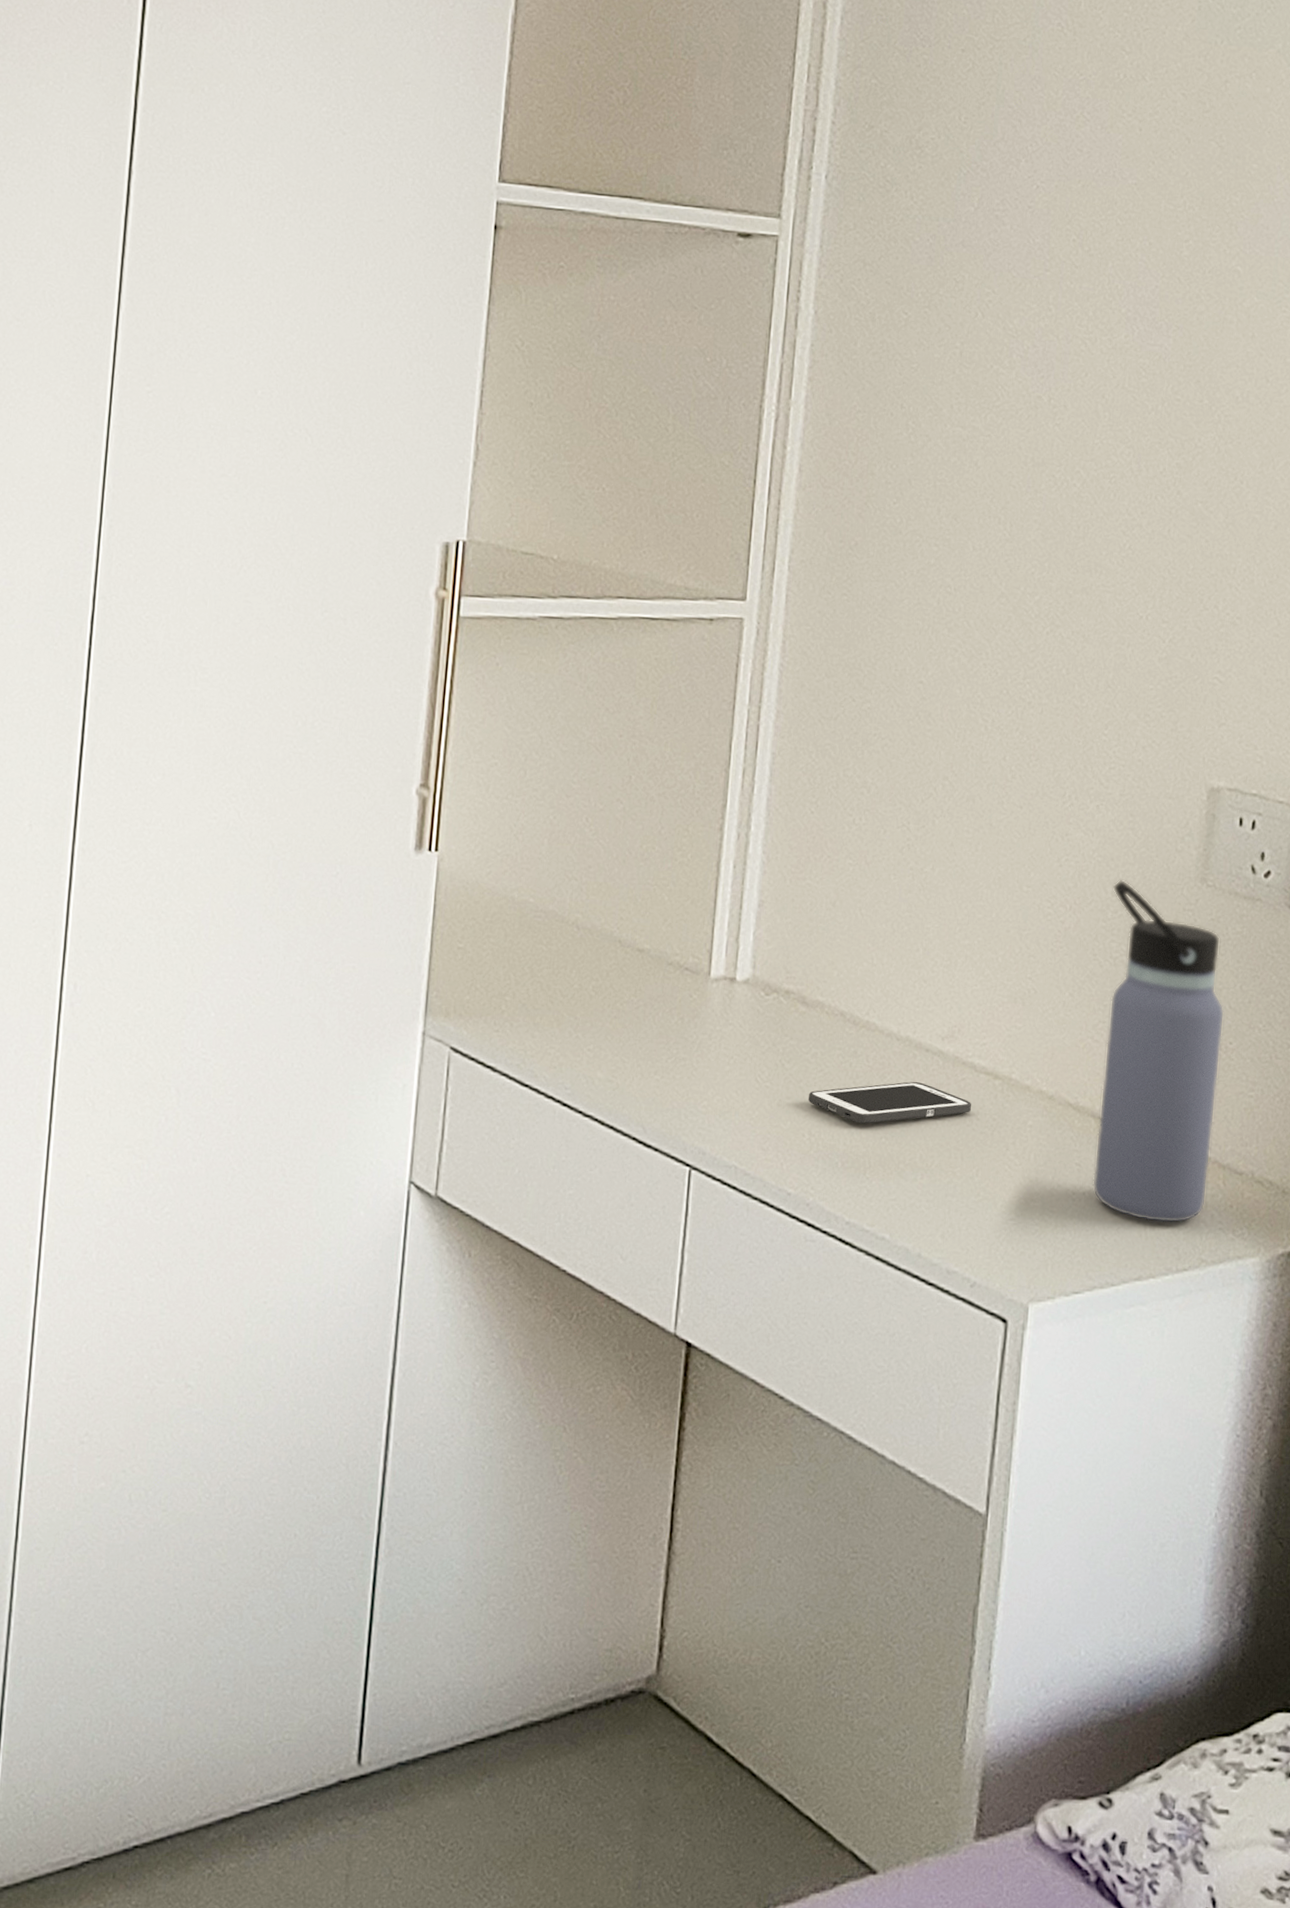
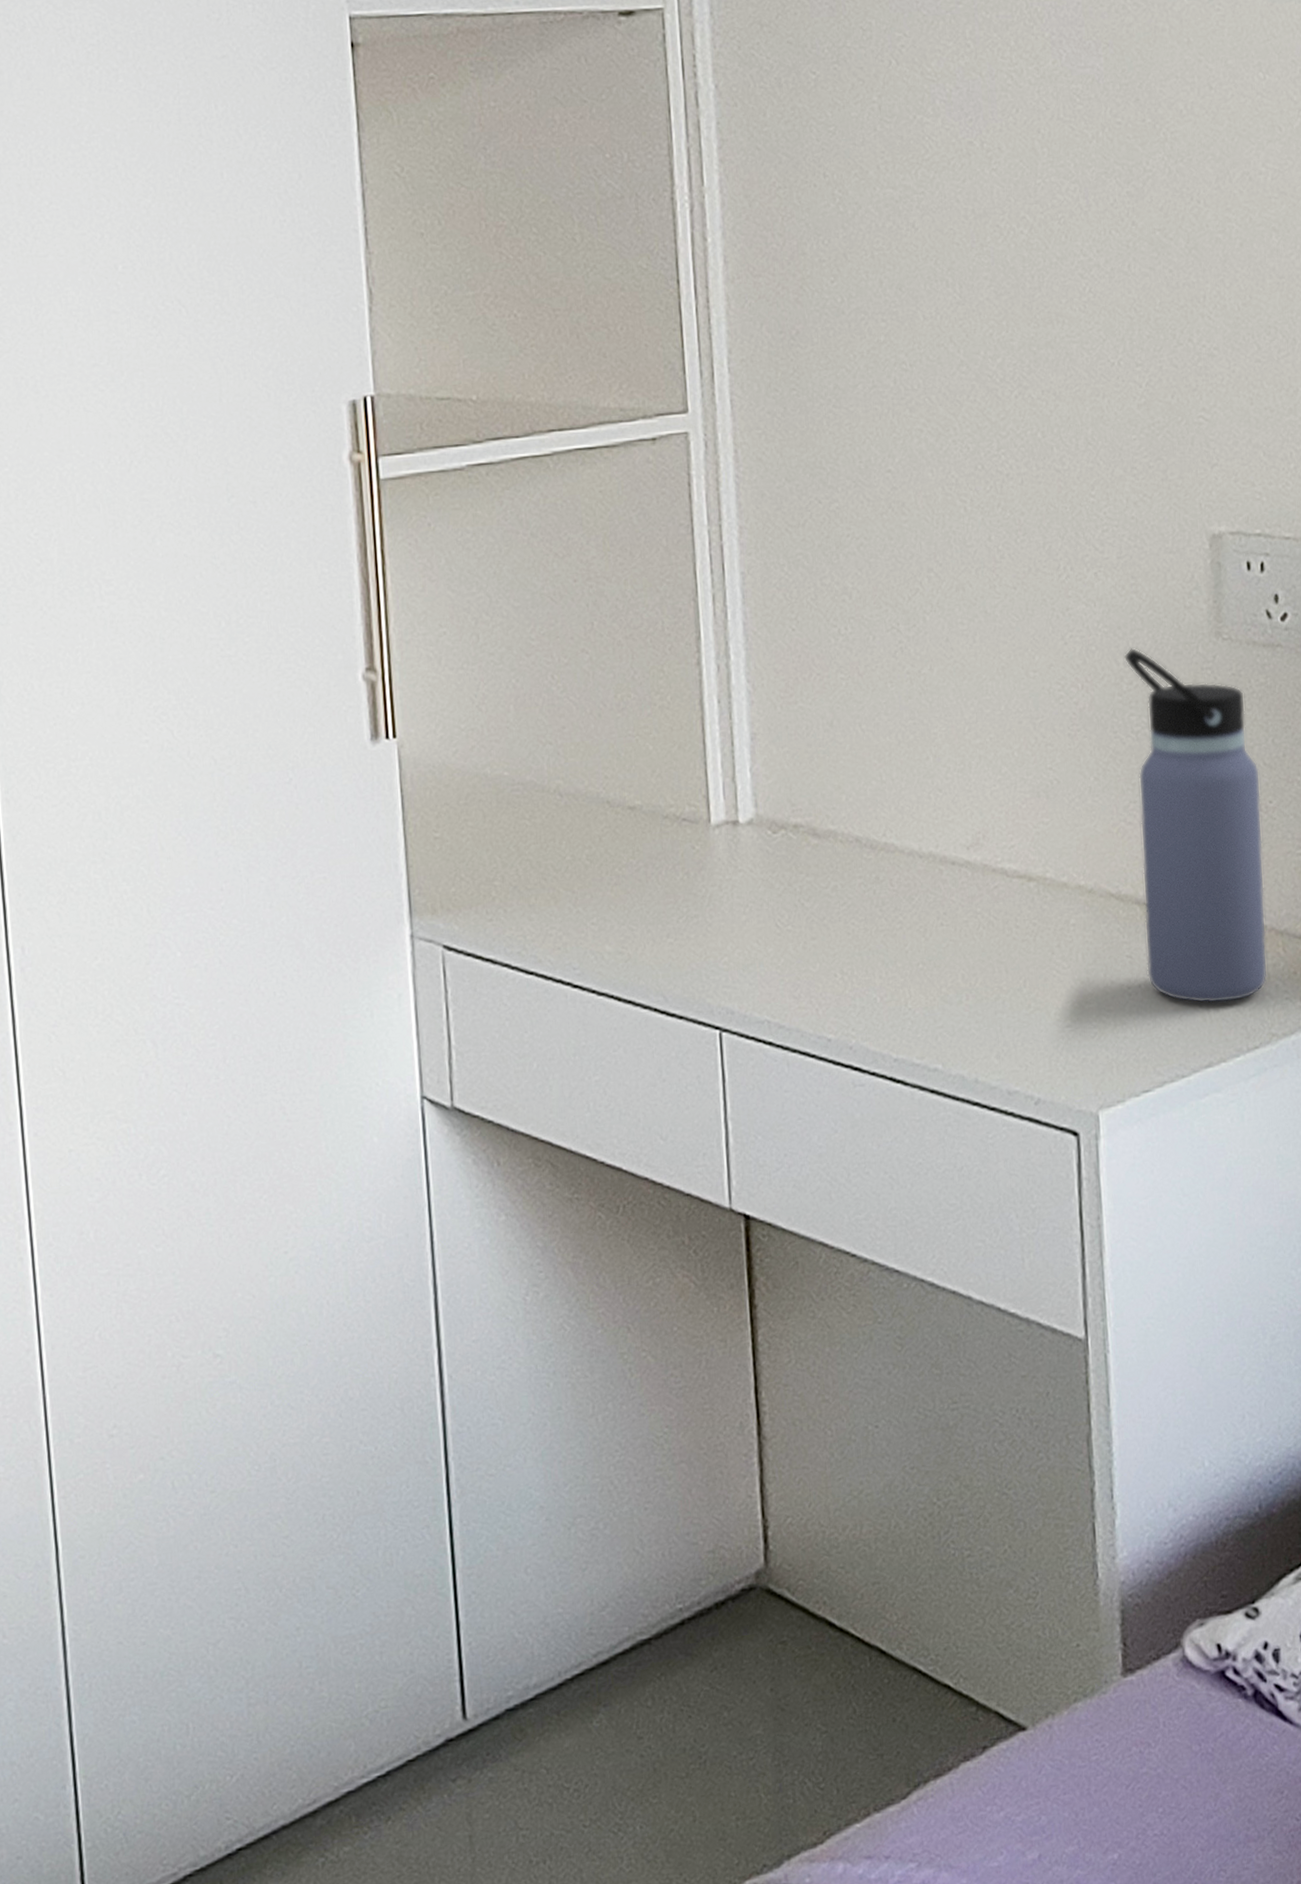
cell phone: present [808,1082,972,1124] -> none [835,898,1009,953]

